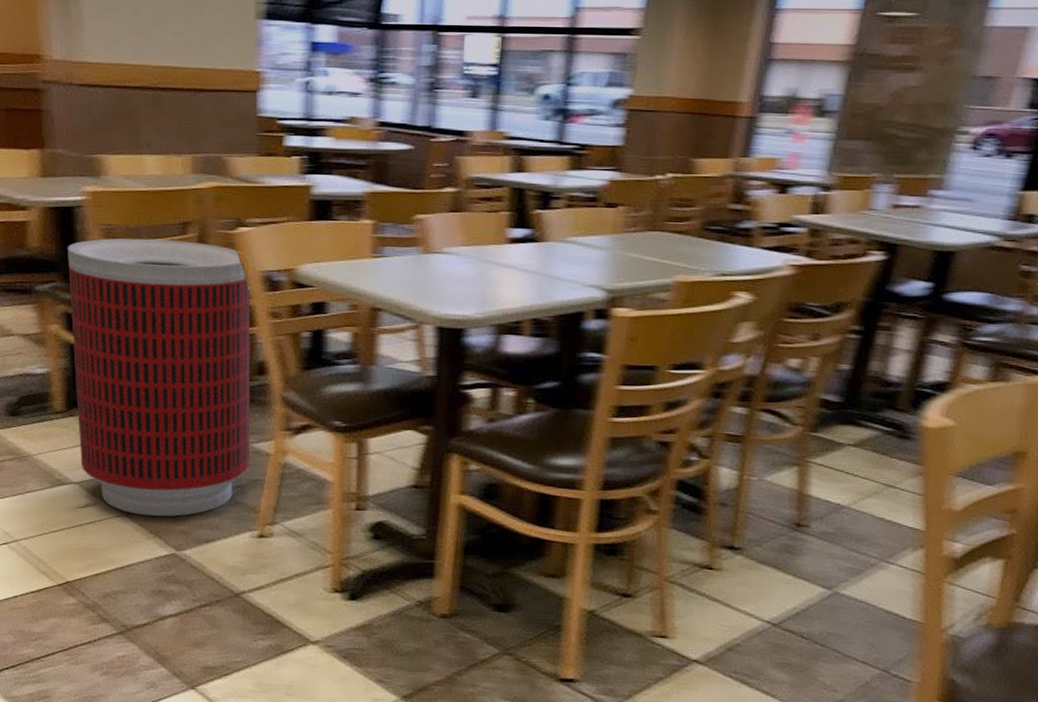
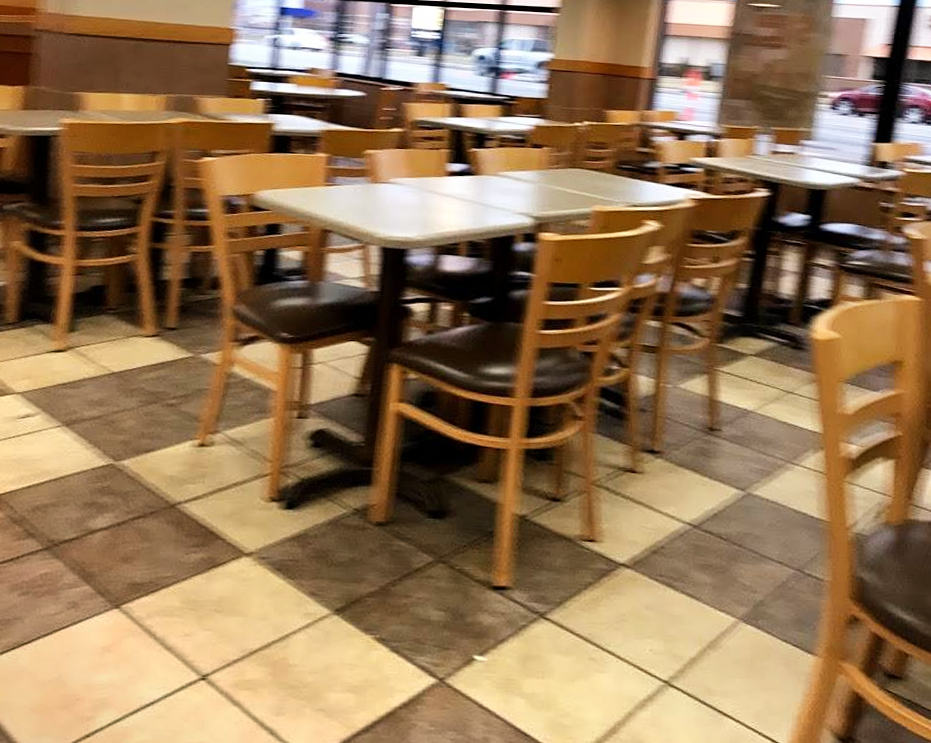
trash can: present [68,238,251,517] -> none [26,164,211,427]

